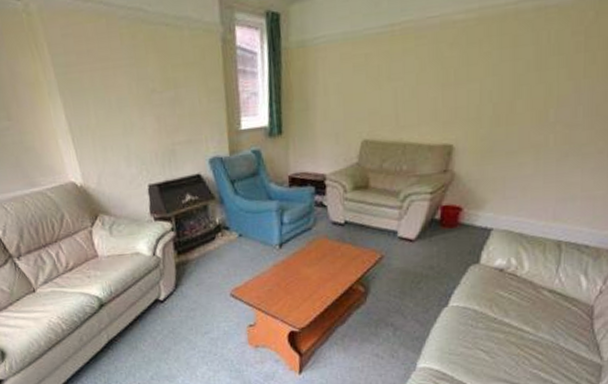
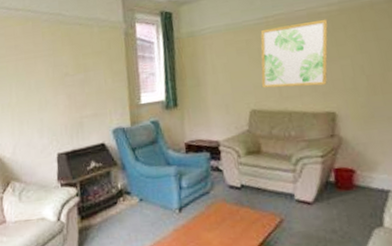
wall art: none [377,29,462,115] -> present [260,19,328,89]

